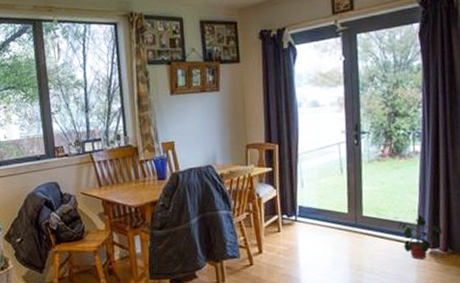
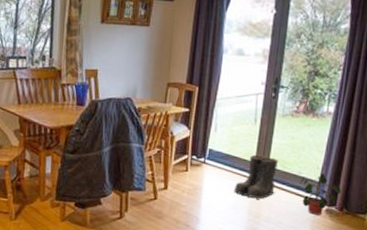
boots: none [330,205,374,251] -> present [233,154,279,199]

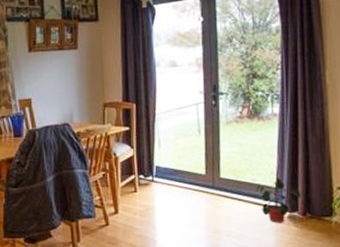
boots: present [233,154,279,199] -> none [187,166,232,213]

